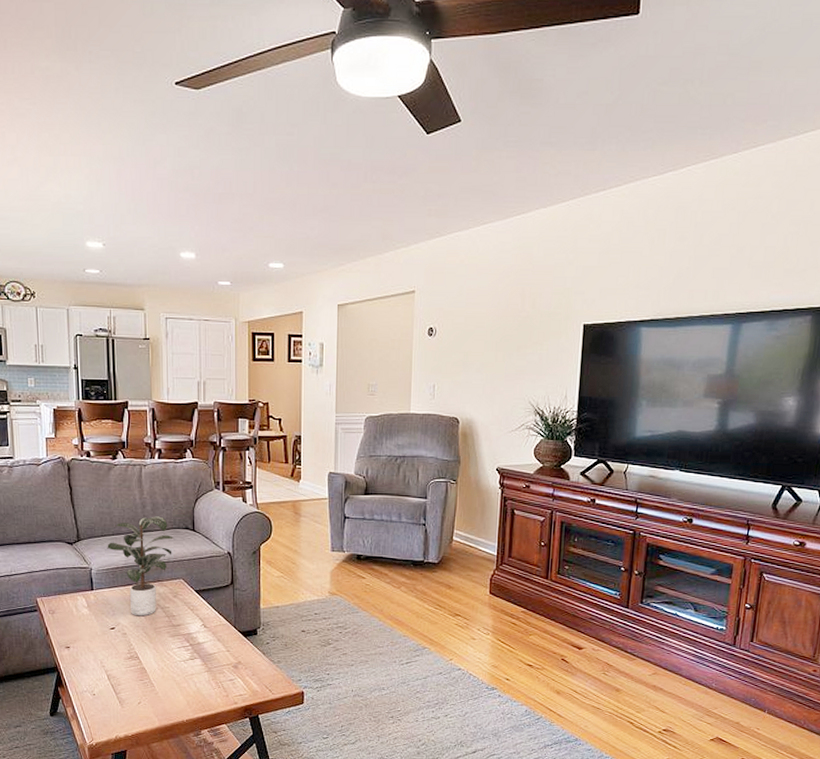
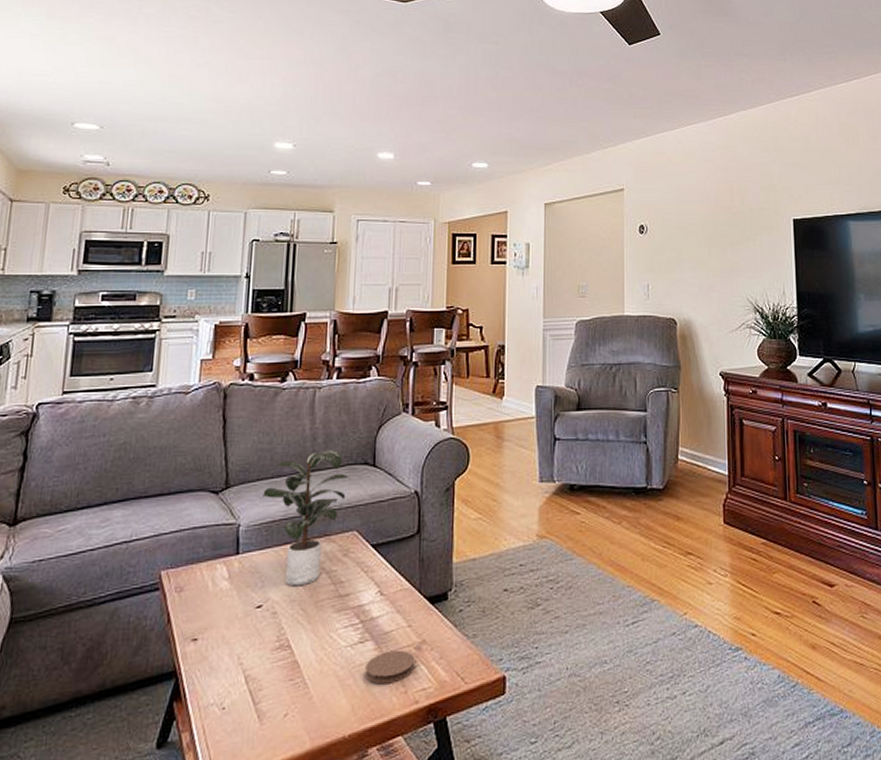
coaster: none [196,666,233,689] -> present [365,650,415,685]

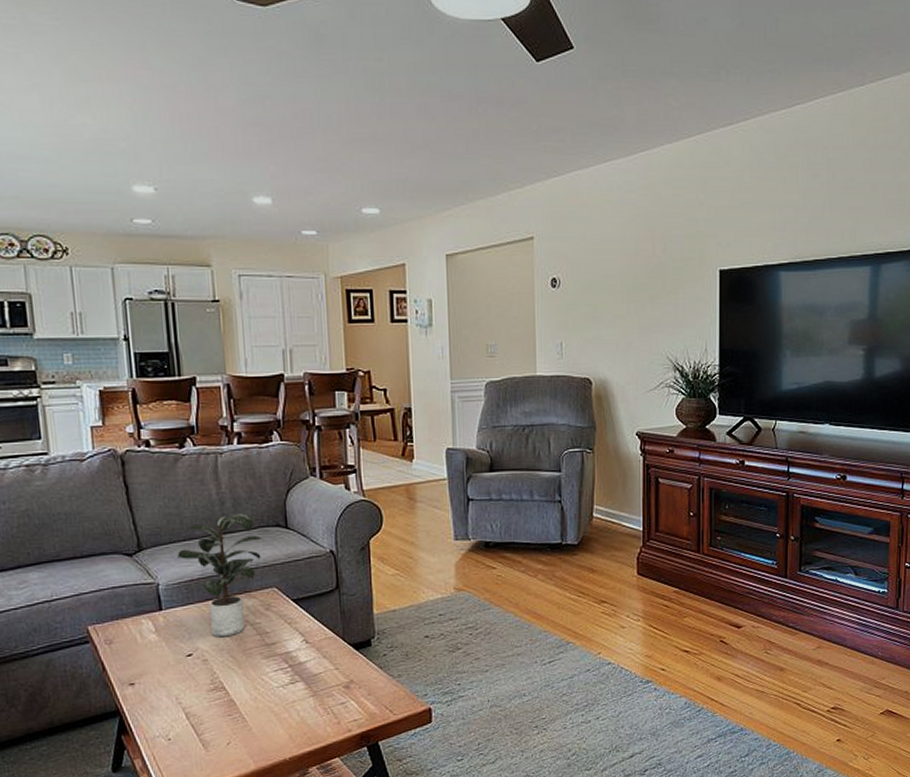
coaster: present [365,650,415,685] -> none [298,689,345,717]

